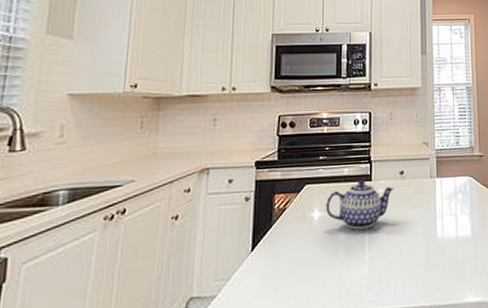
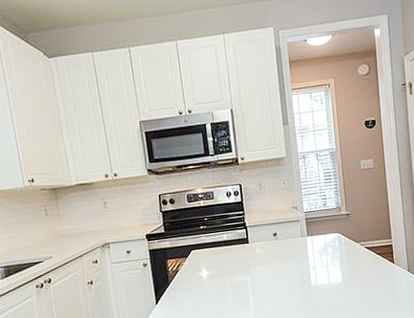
teapot: present [326,180,394,230] -> none [211,243,269,283]

